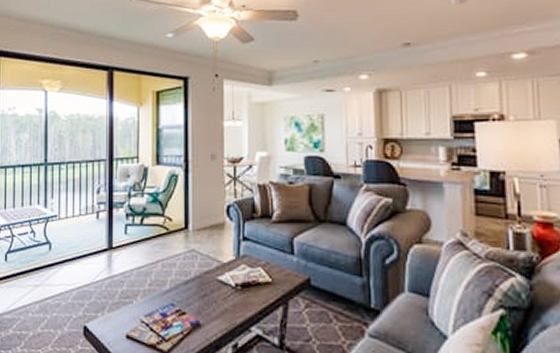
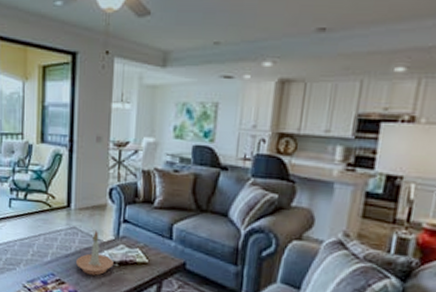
candle holder: none [197,252,236,301] -> present [76,231,114,276]

